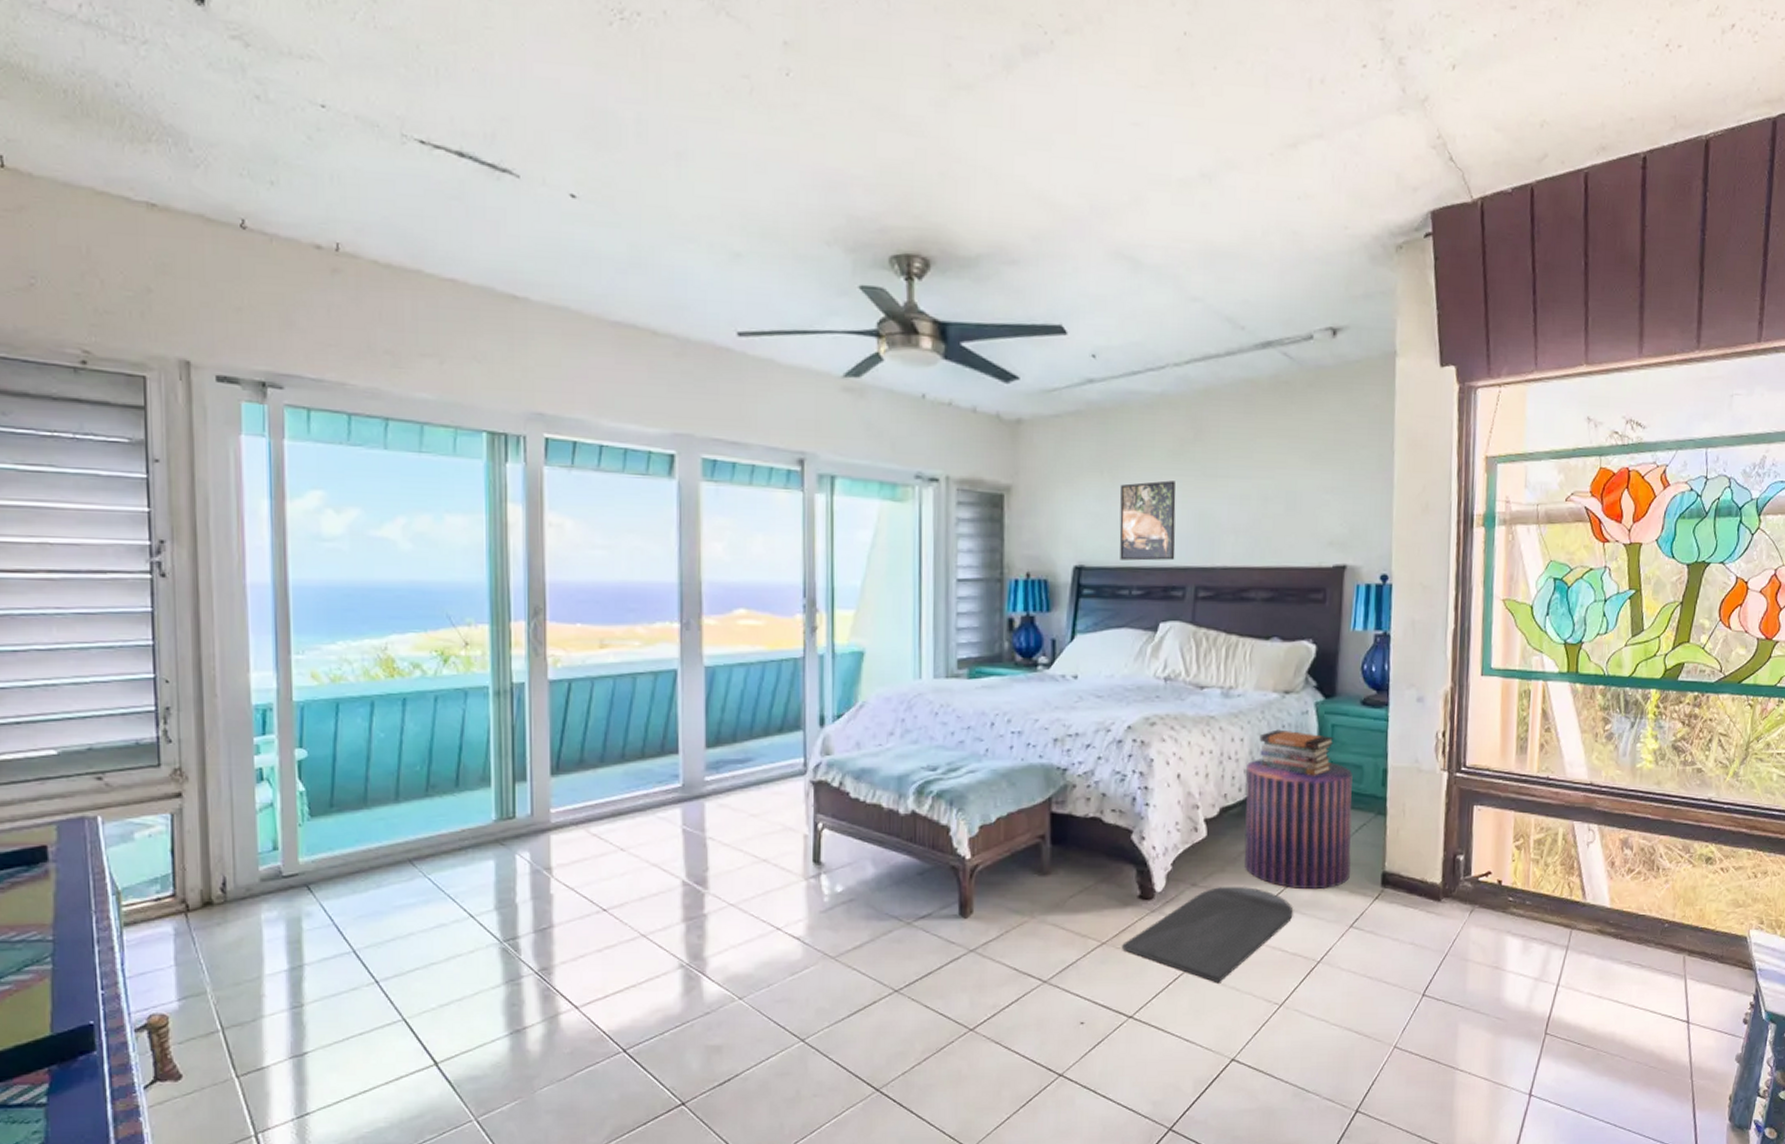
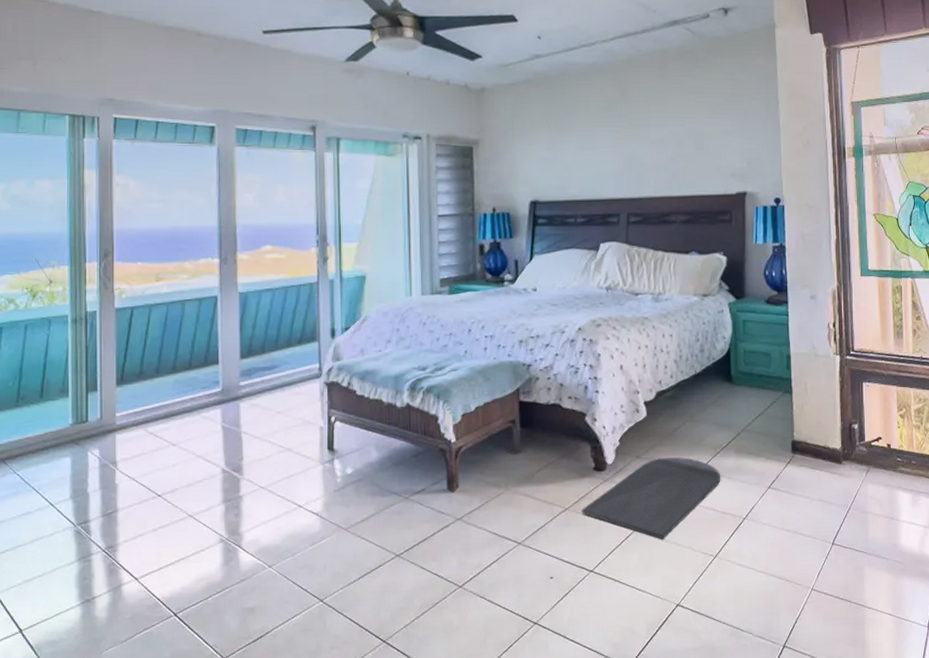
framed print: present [1119,480,1176,561] -> none [564,131,610,195]
stool: present [1244,757,1353,890] -> none [675,349,765,458]
book stack: present [1259,729,1334,776] -> none [685,326,746,363]

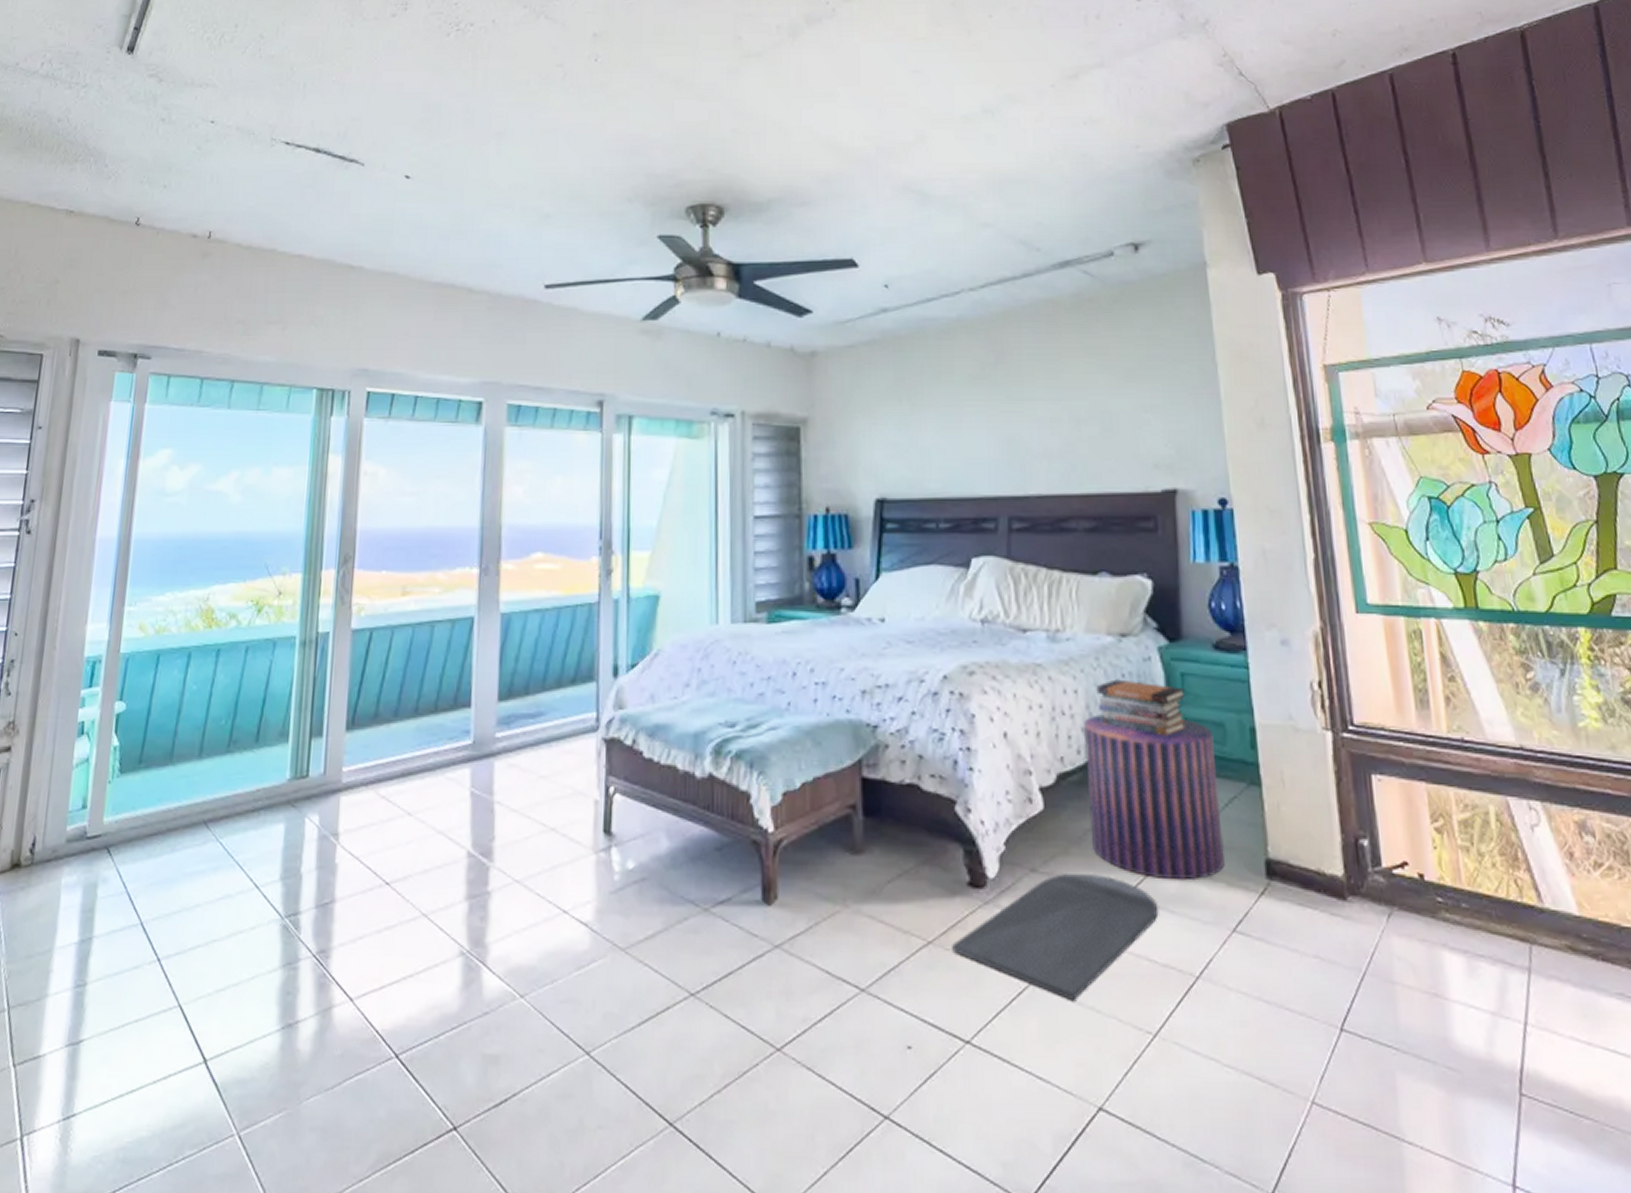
stool: none [675,349,765,458] -> present [1083,713,1225,881]
book stack: none [685,326,746,363] -> present [1096,679,1186,736]

